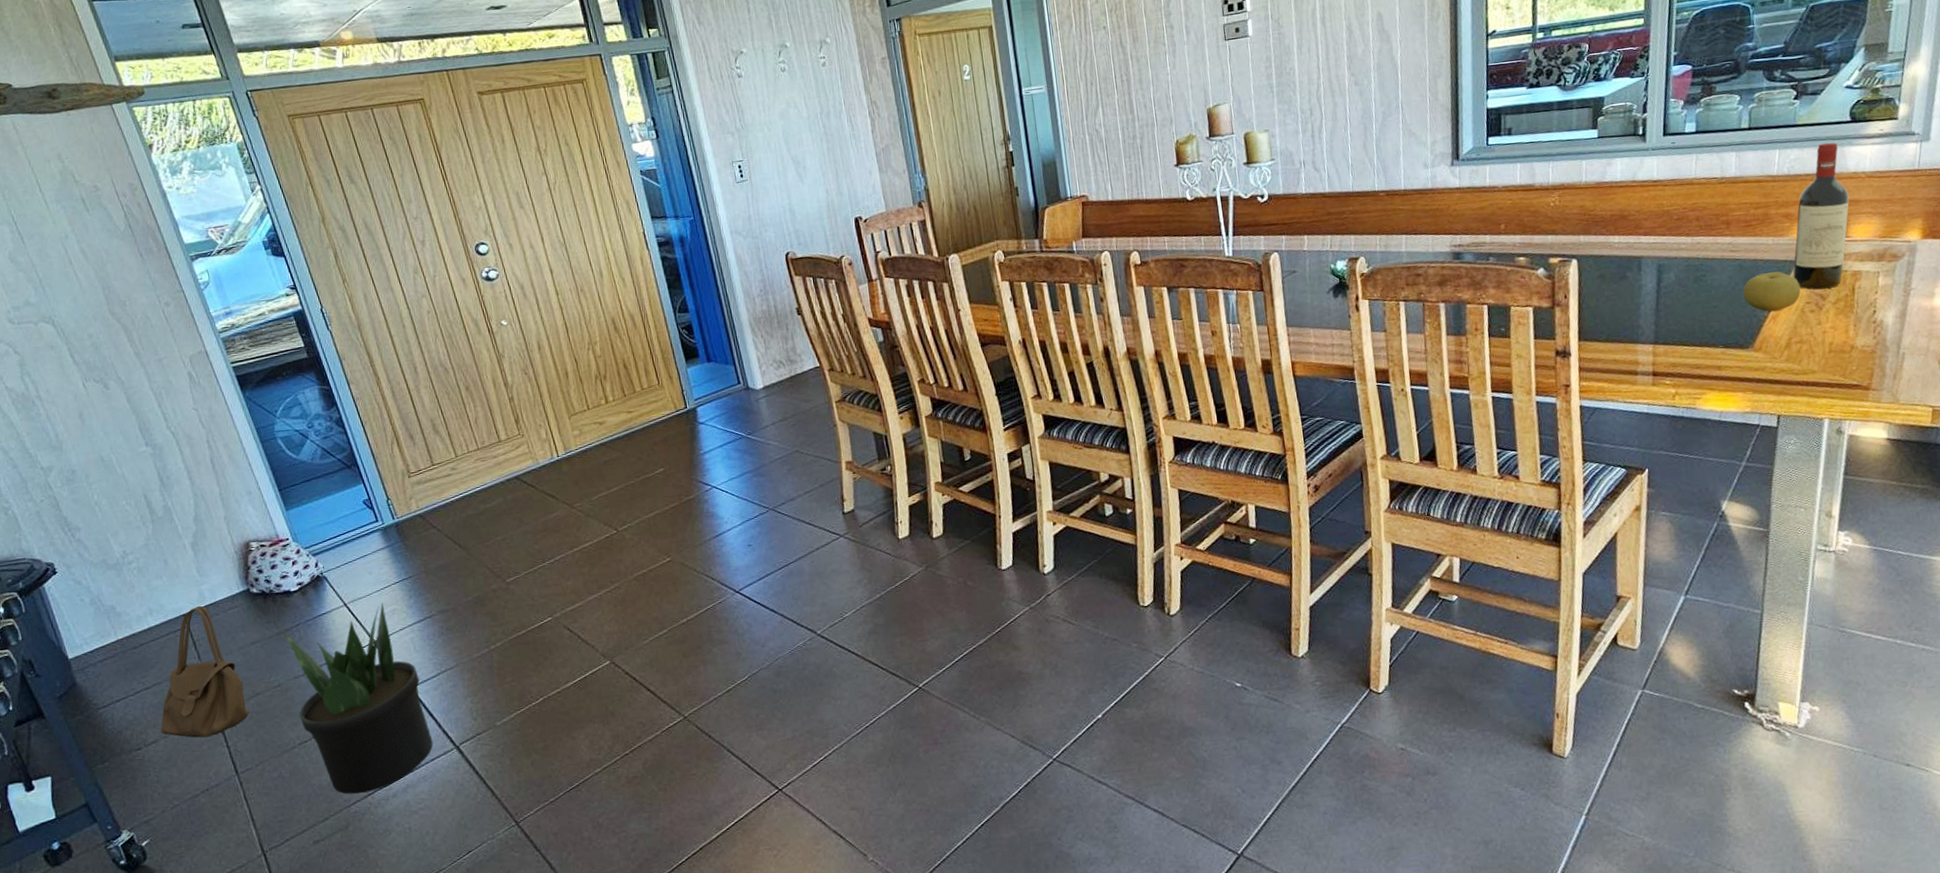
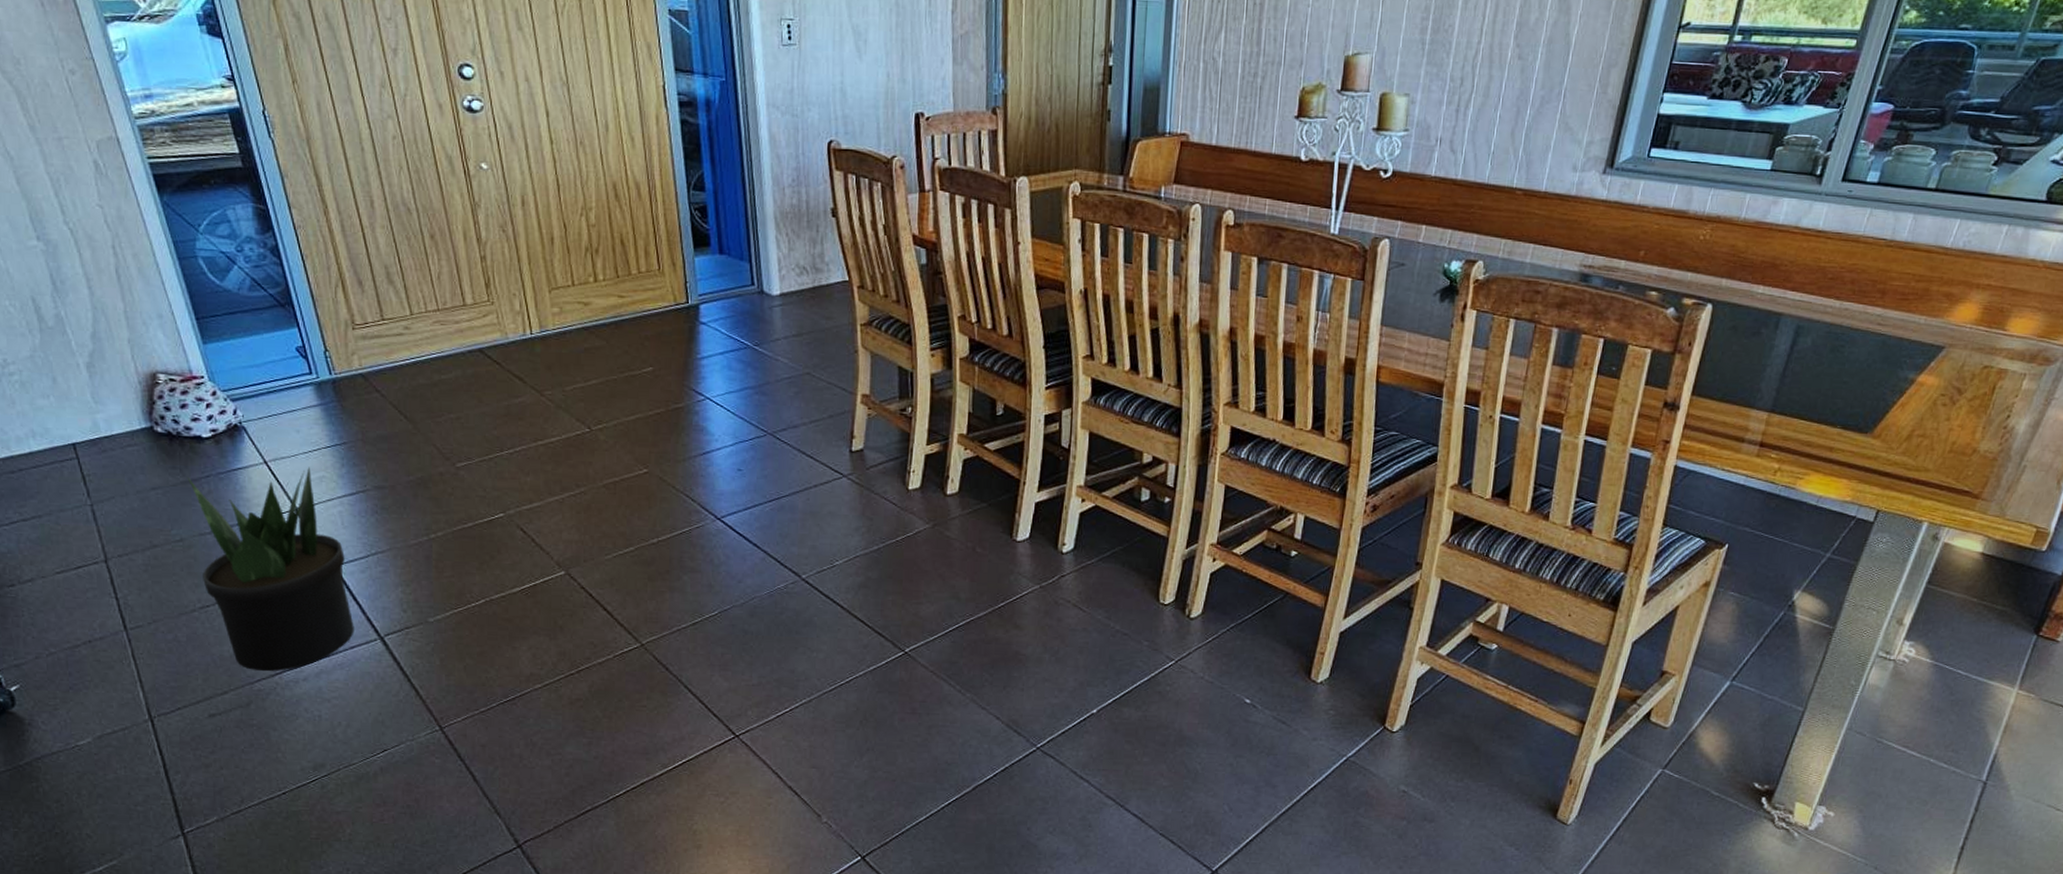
handbag: present [160,605,249,738] -> none [38,436,144,585]
fruit: present [1743,271,1801,312] -> none [1877,354,1940,399]
wine bottle: present [1793,142,1849,290] -> none [1935,220,2024,383]

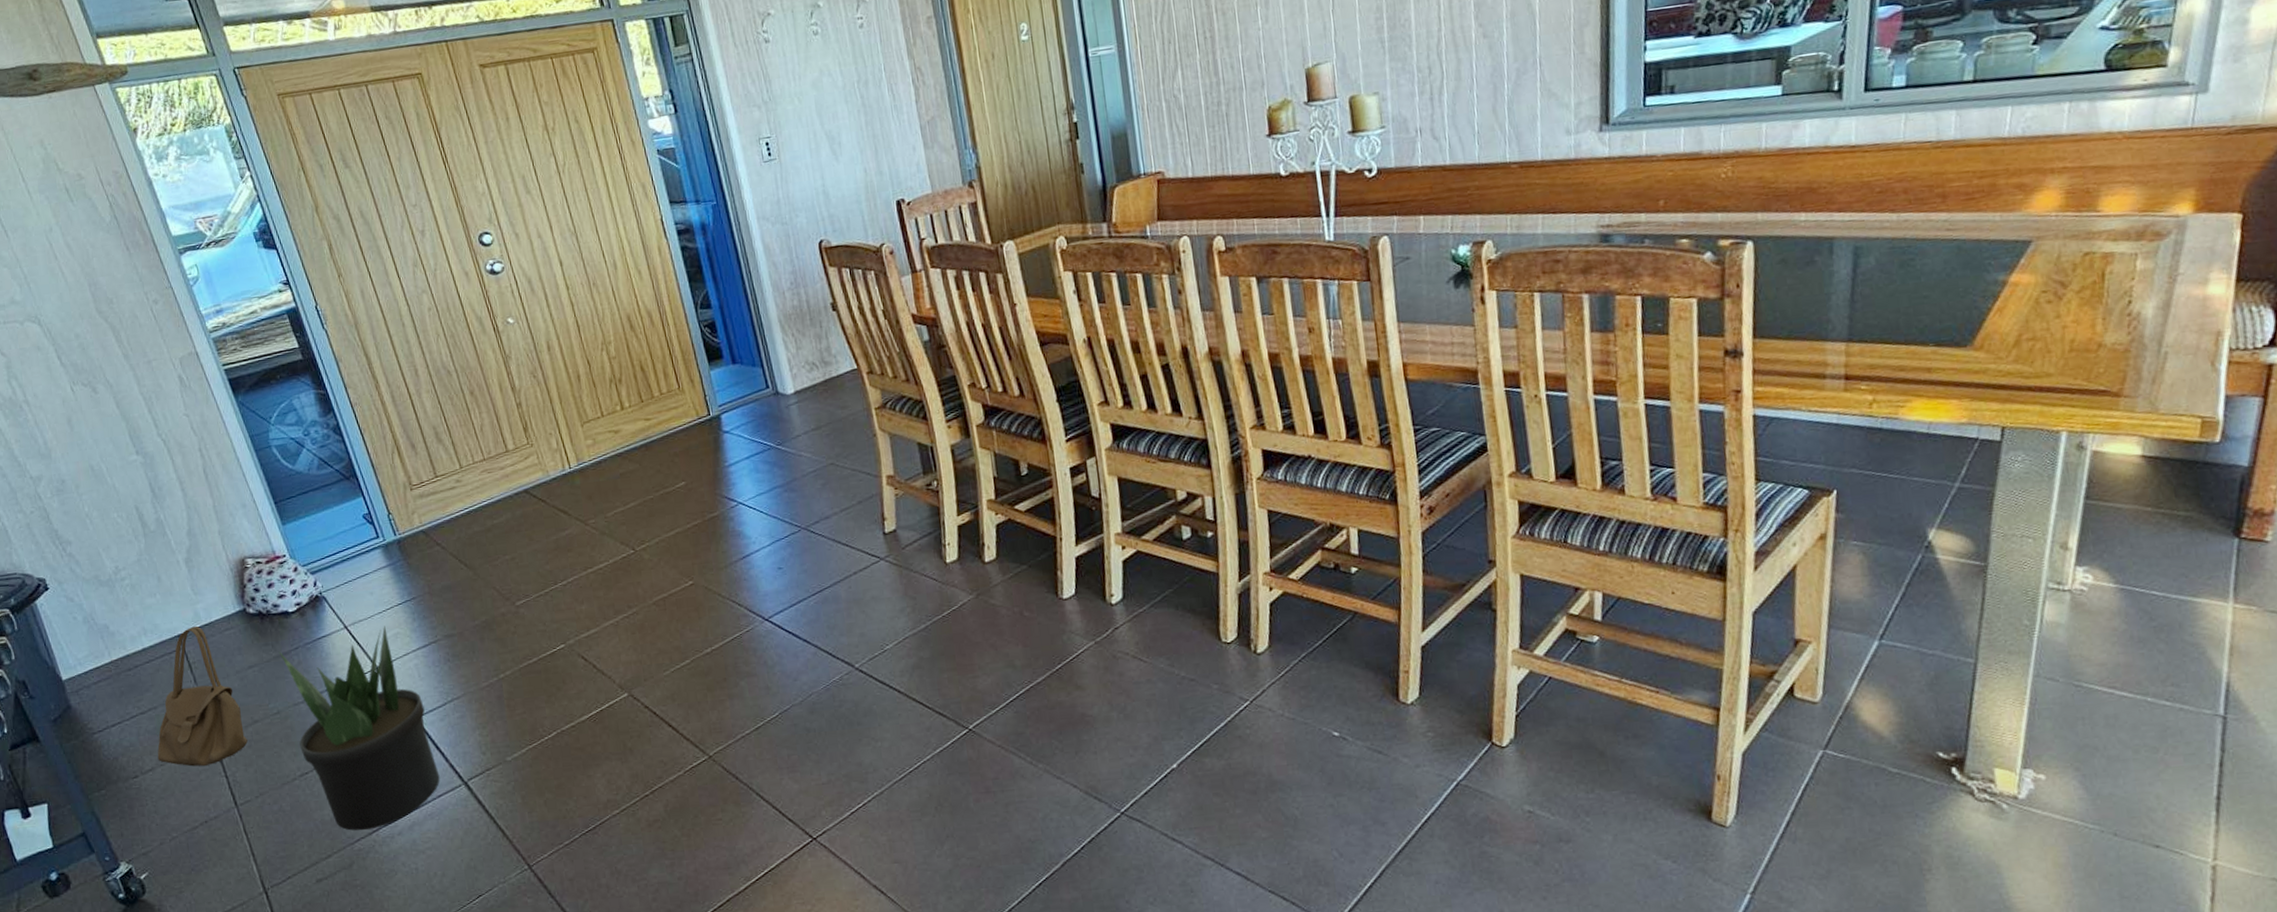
handbag: none [38,436,144,585] -> present [157,625,248,767]

